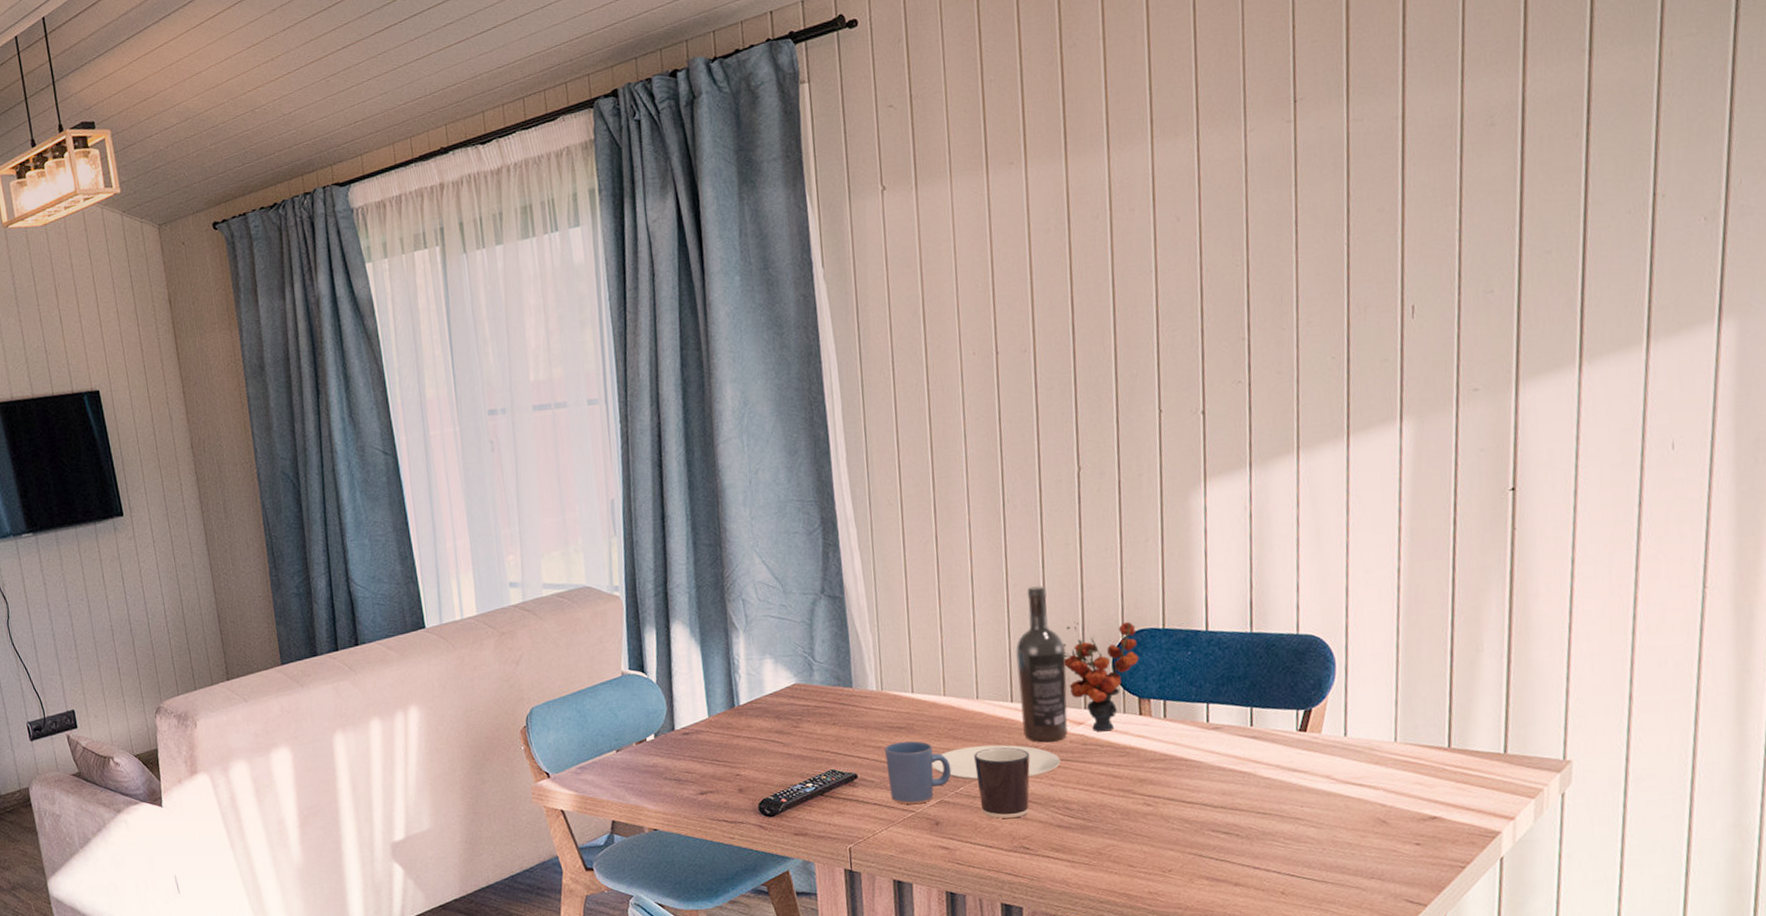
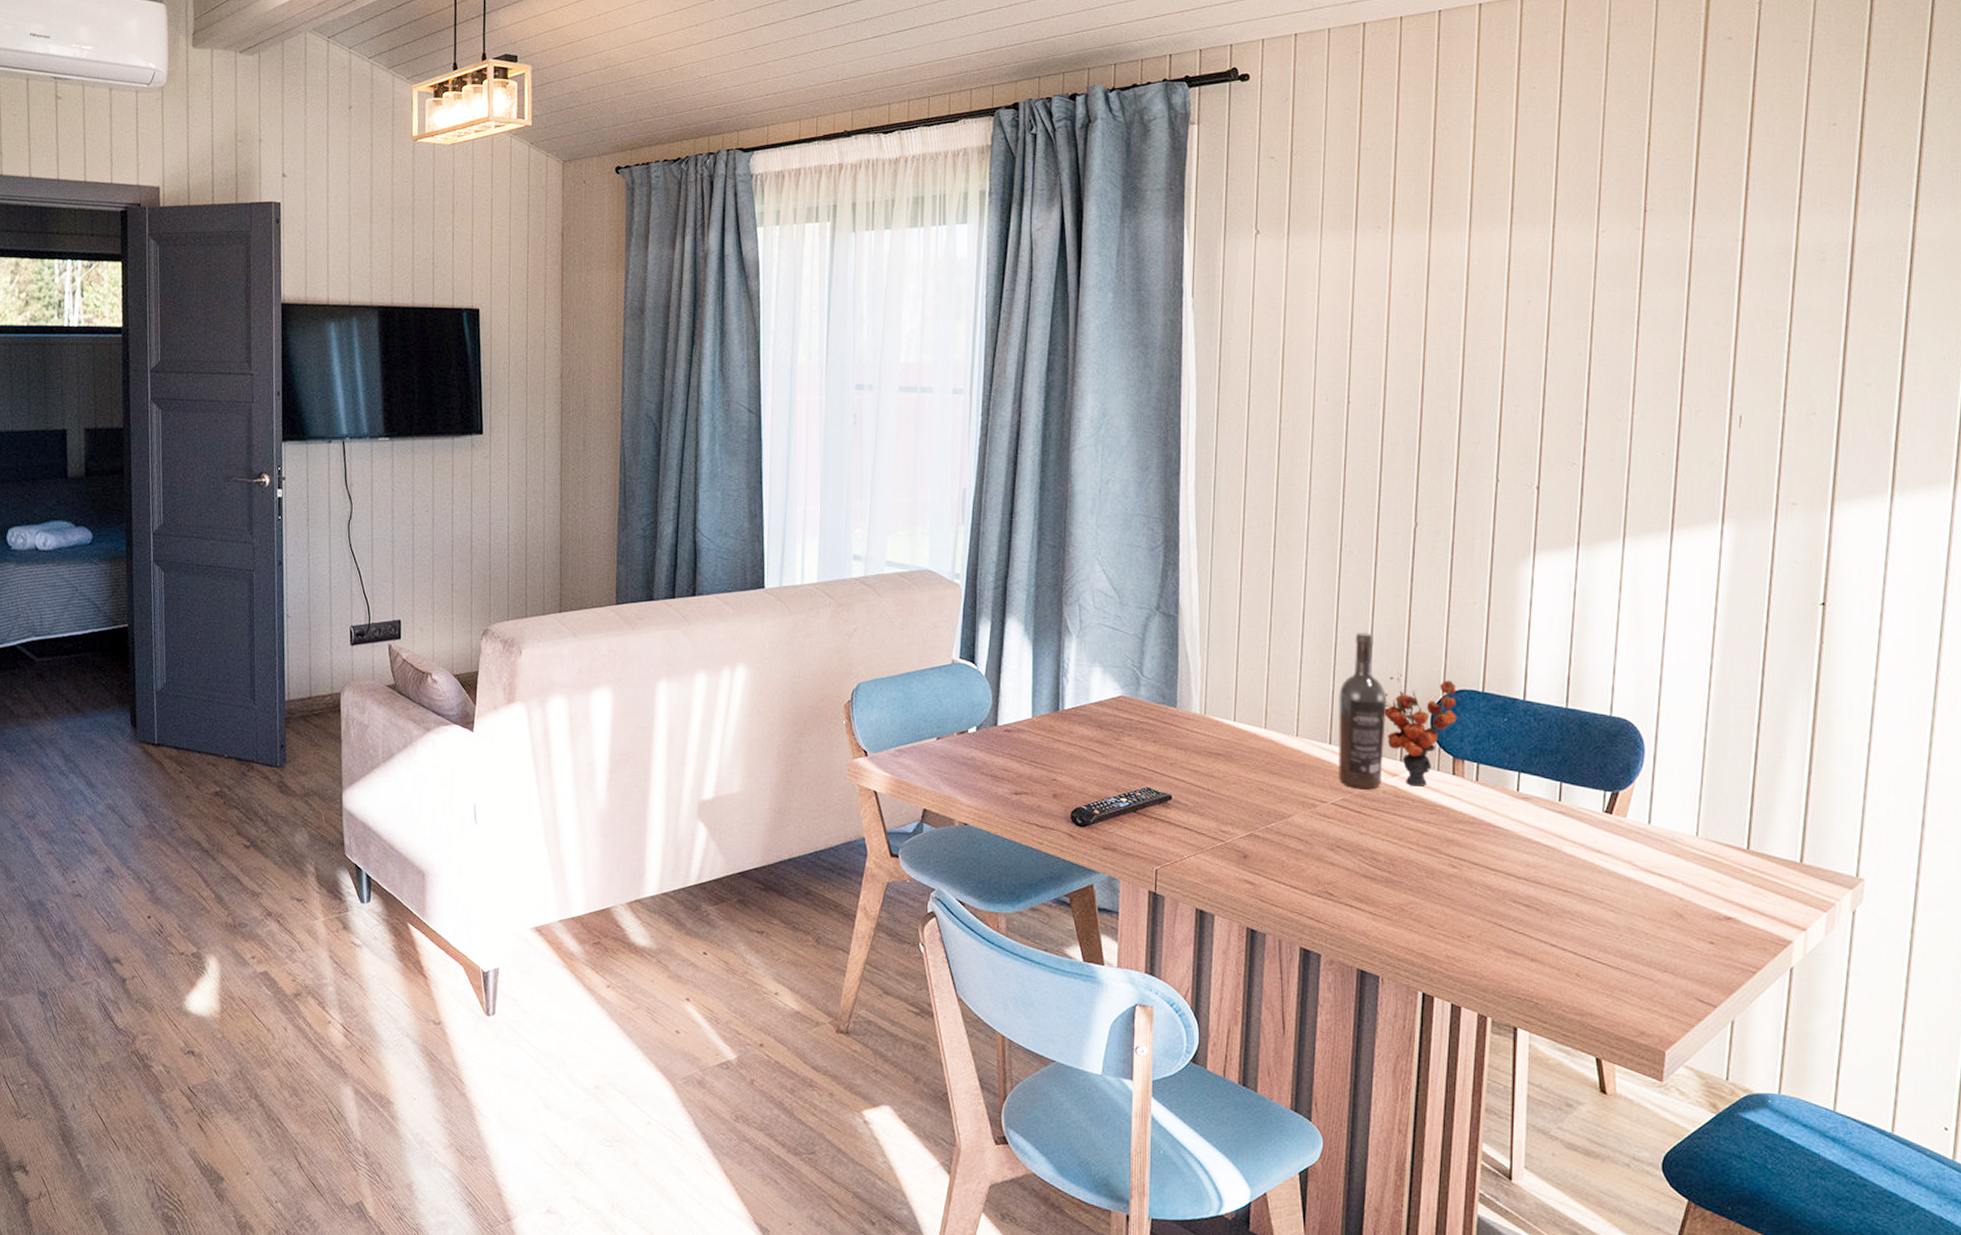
mug: present [885,741,952,805] -> none [1201,768,1264,835]
plate: present [932,744,1061,781] -> none [1246,783,1372,824]
mug: present [974,747,1031,819] -> none [1288,787,1343,862]

